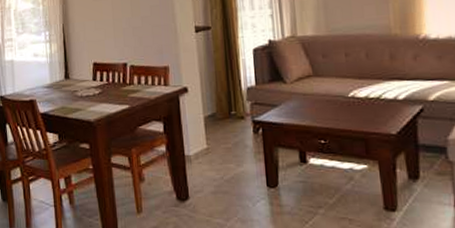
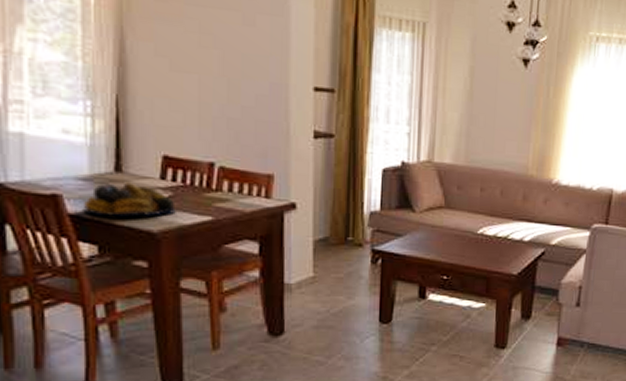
fruit bowl: none [48,85,105,112] -> present [83,182,176,217]

